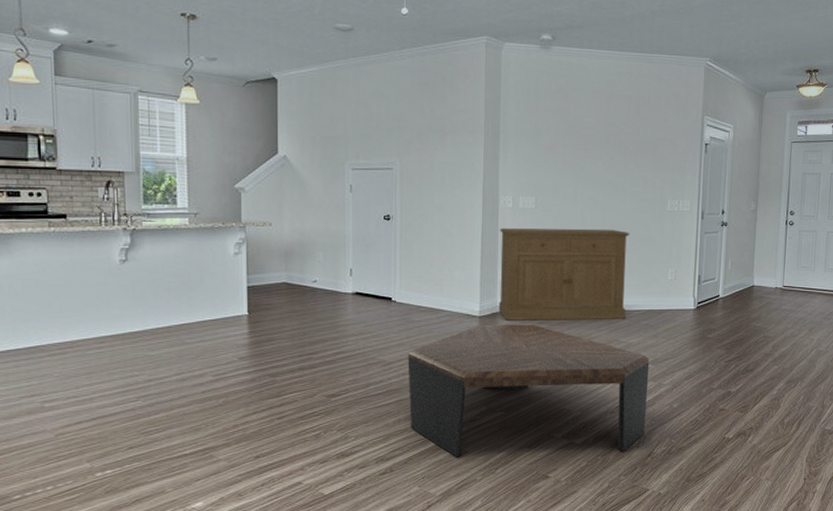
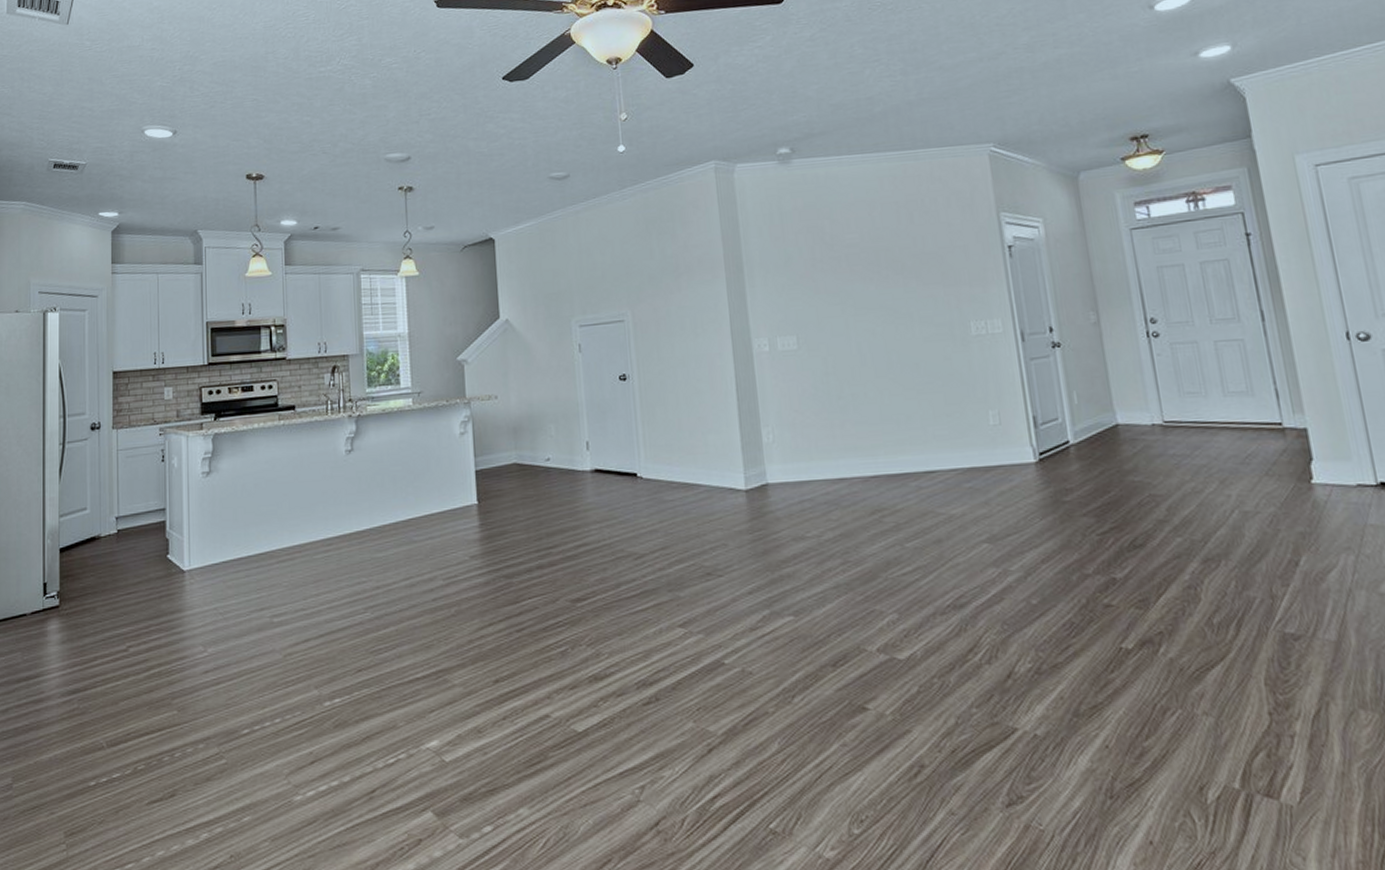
coffee table: present [408,324,650,457] -> none [662,496,997,681]
sideboard: present [498,228,630,320] -> none [756,365,940,493]

